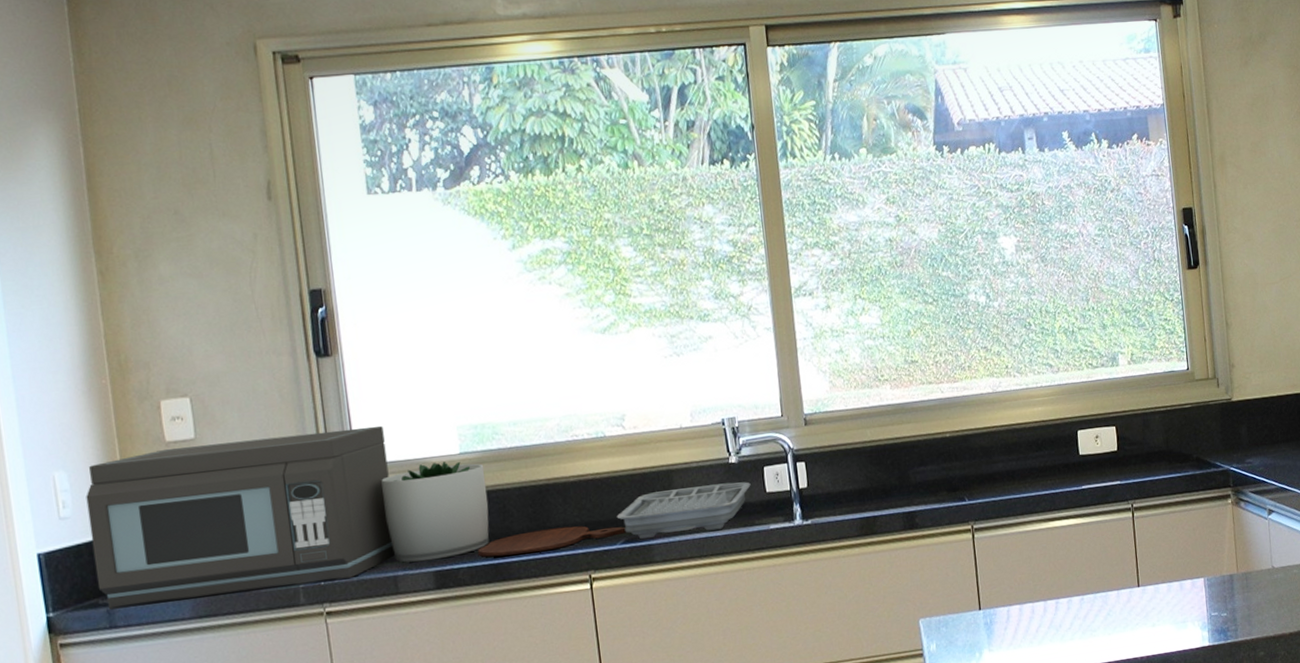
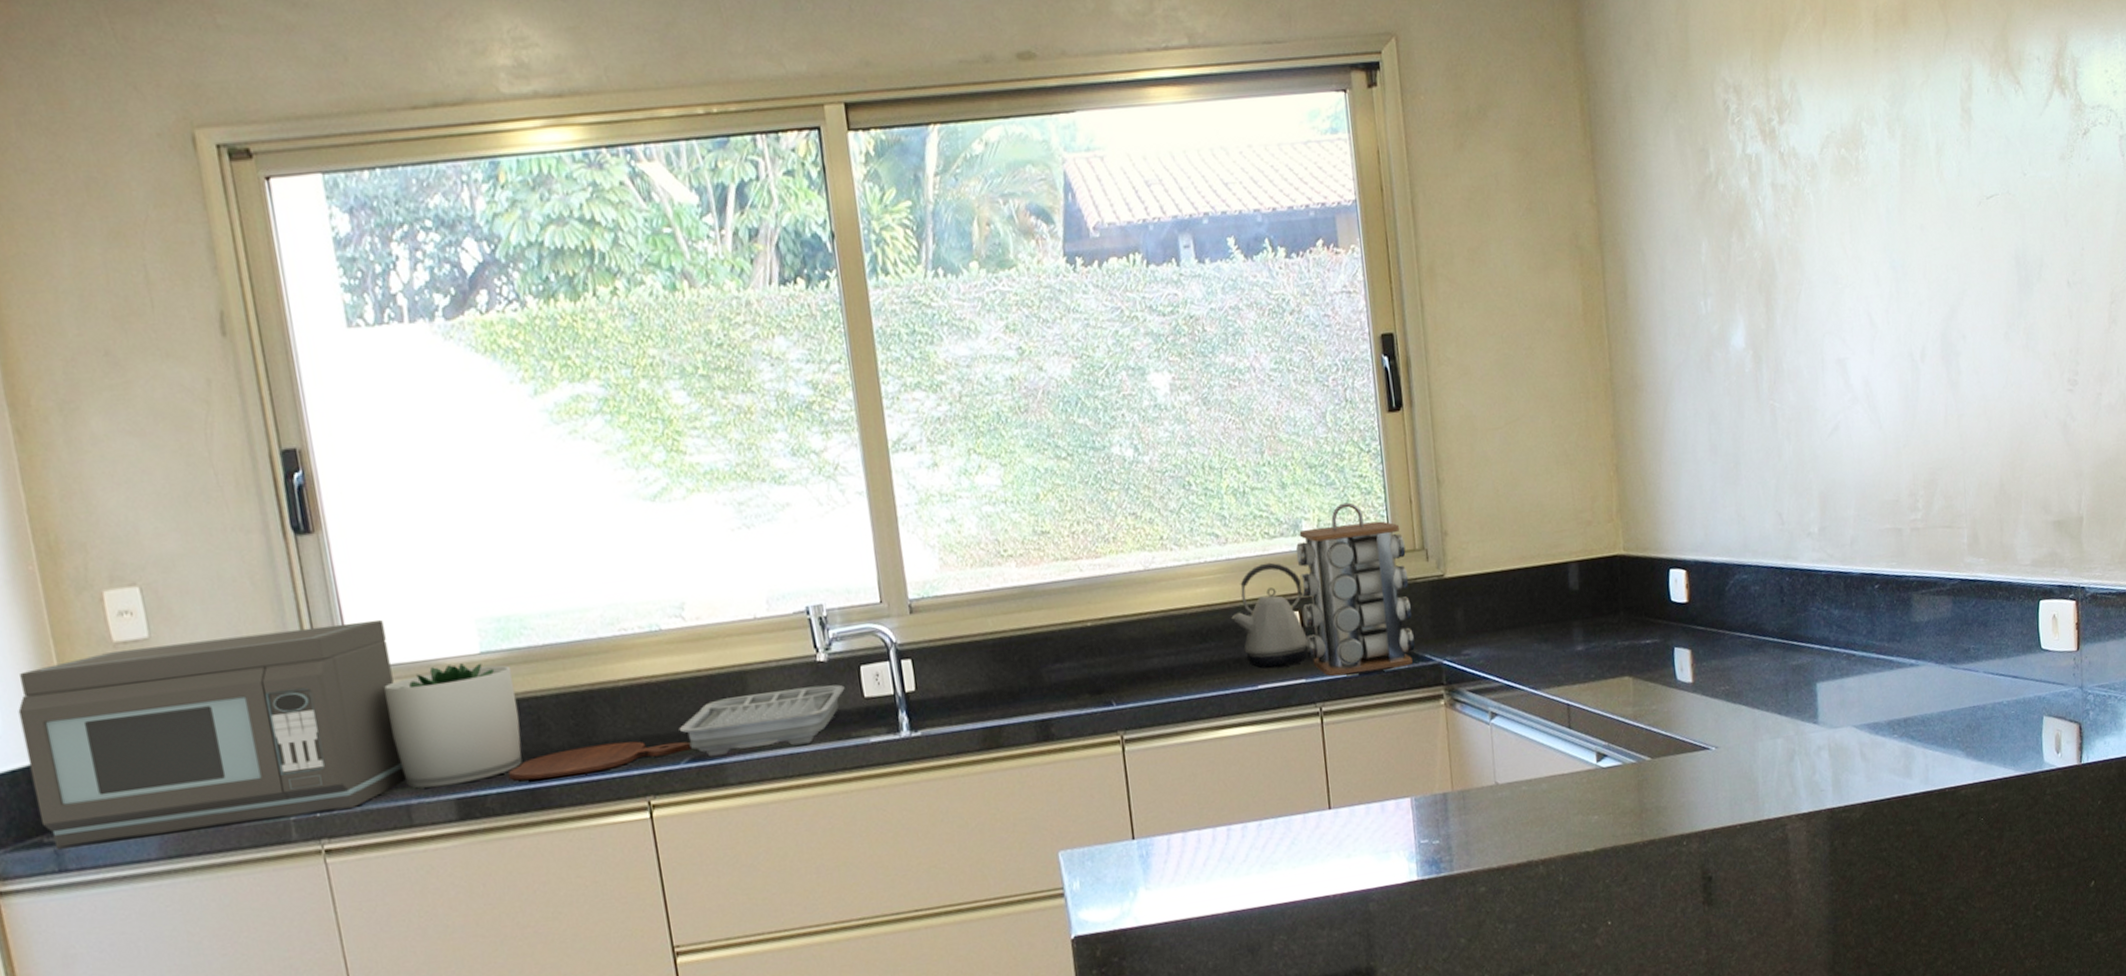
kettle: none [1061,387,1123,473] -> present [1231,562,1308,669]
spice rack: none [1113,340,1208,479] -> present [1295,502,1415,676]

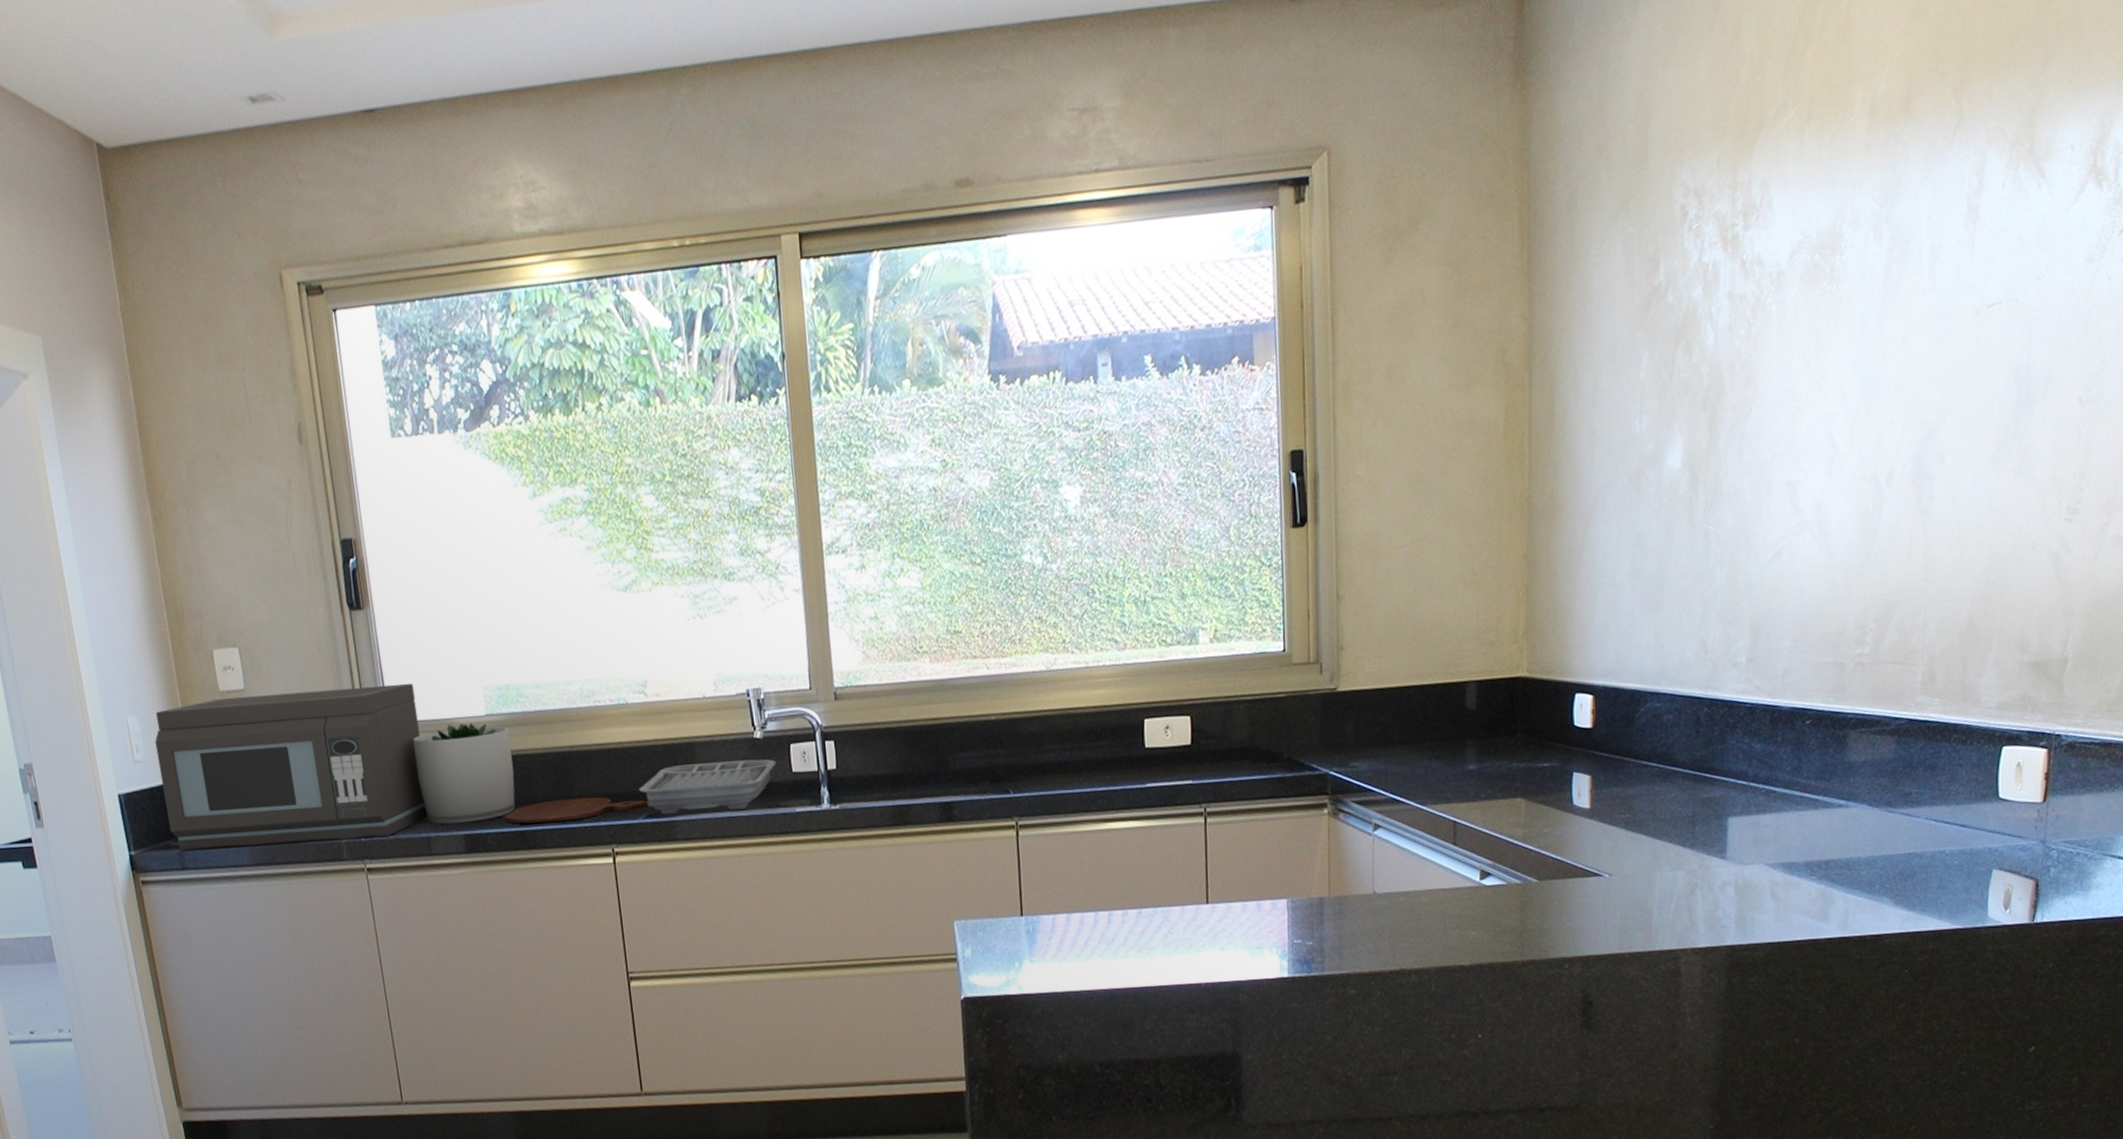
kettle: present [1231,562,1308,669] -> none [1125,668,1197,769]
spice rack: present [1295,502,1415,676] -> none [1191,614,1302,780]

